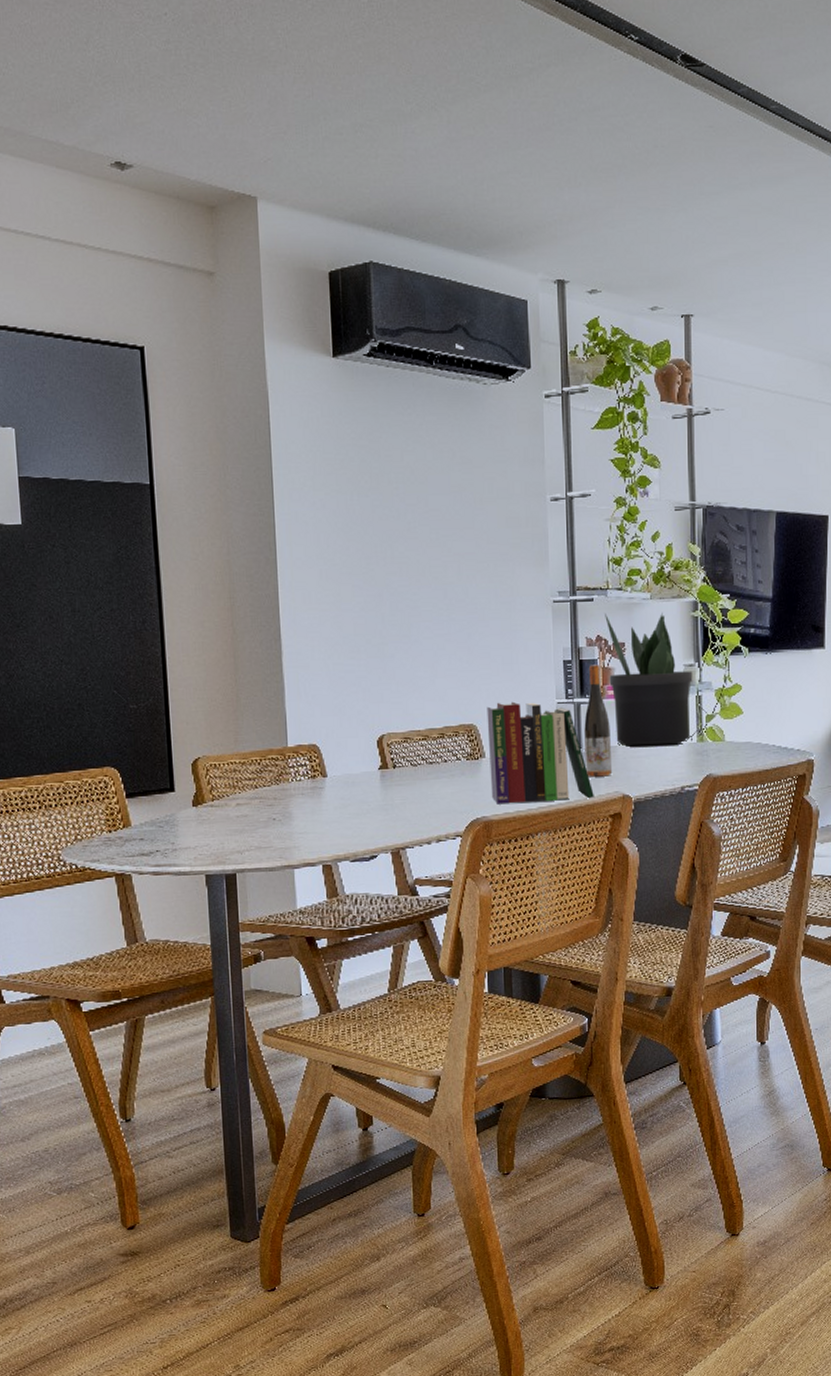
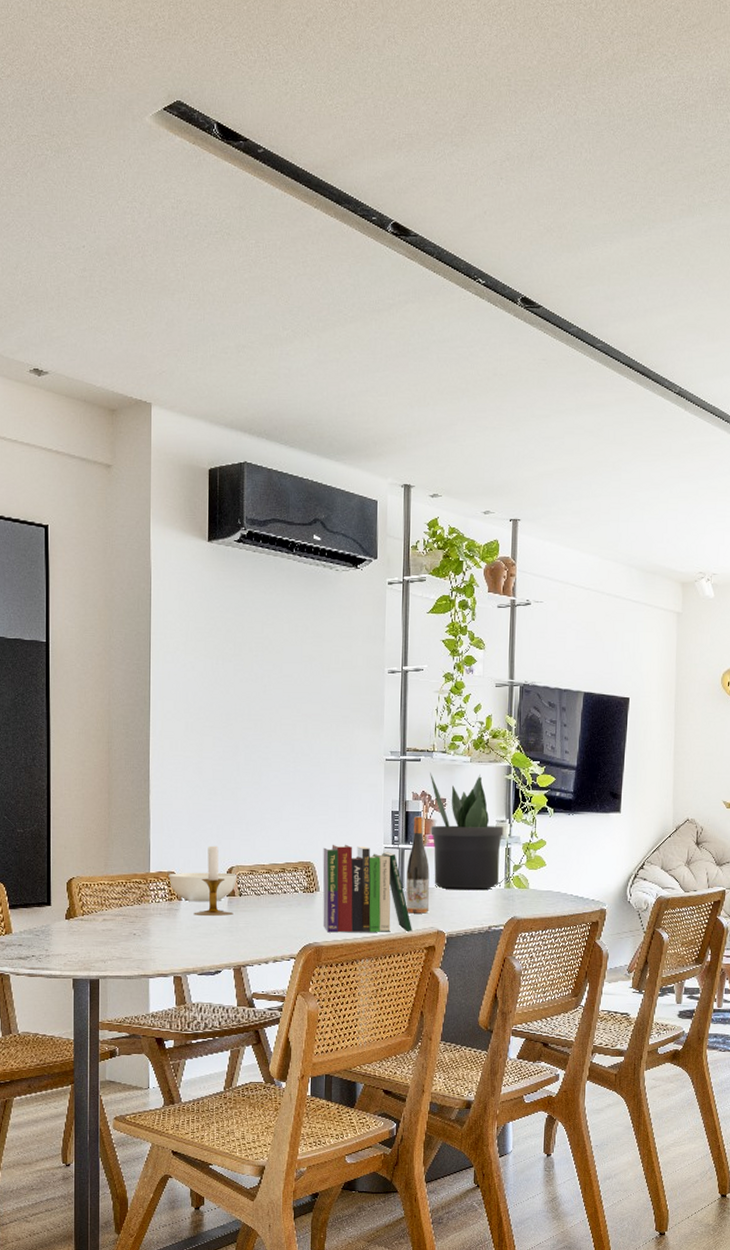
bowl: none [309,741,390,778] -> present [168,872,238,902]
candlestick: none [341,711,387,794] -> present [193,845,233,917]

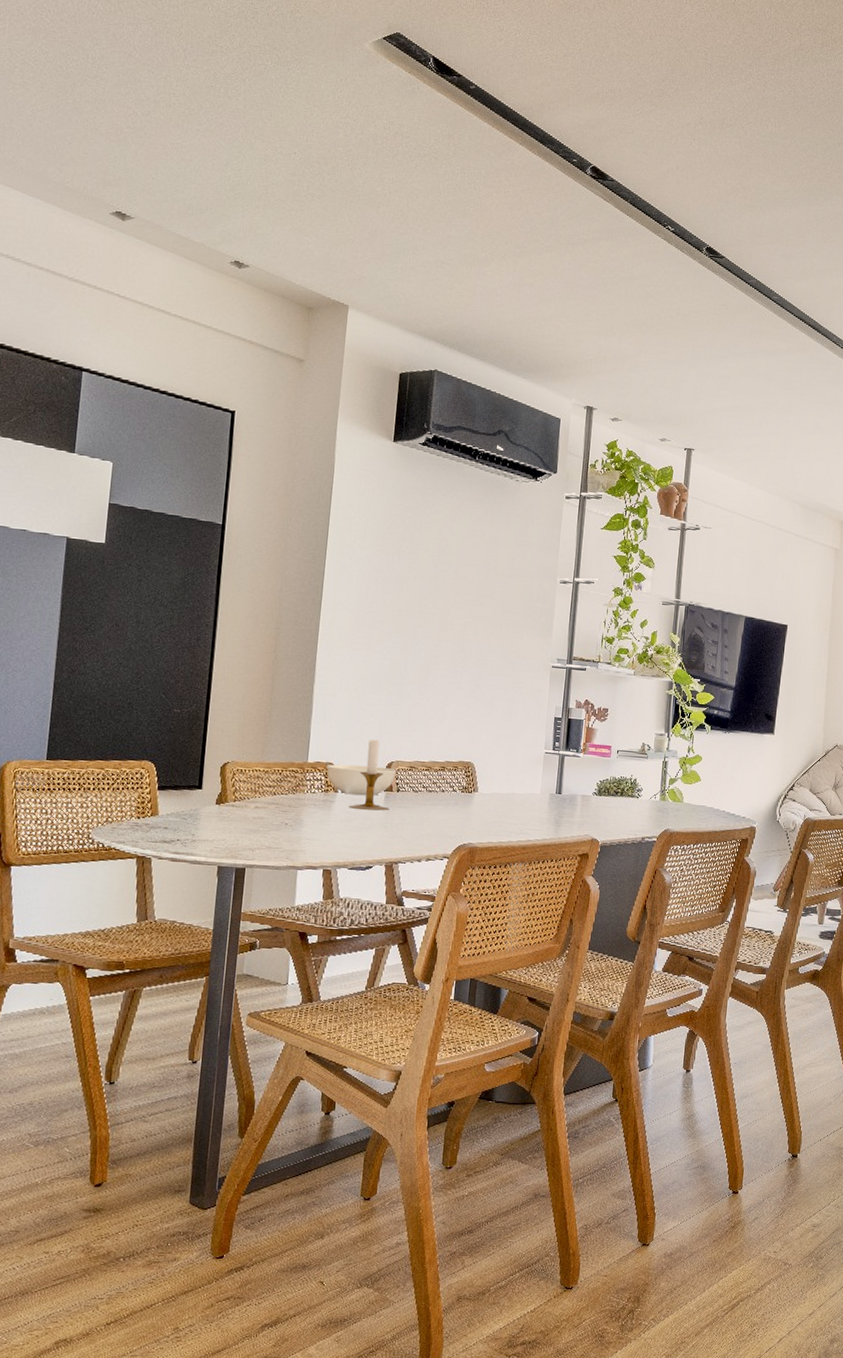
books: present [322,844,412,933] -> none [479,746,567,839]
wine bottle: present [406,816,430,914] -> none [562,724,588,821]
planter: present [430,773,504,891] -> none [591,682,662,801]

